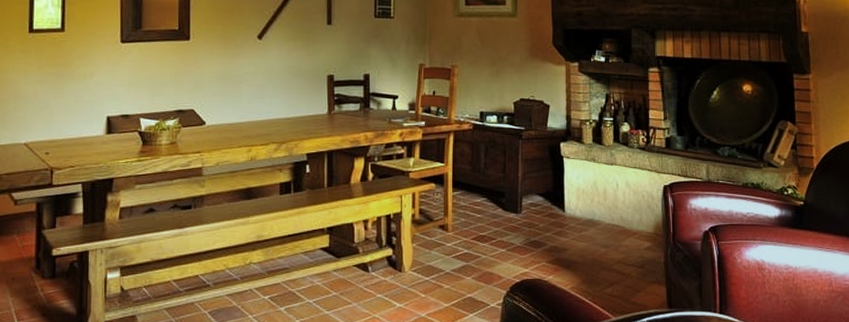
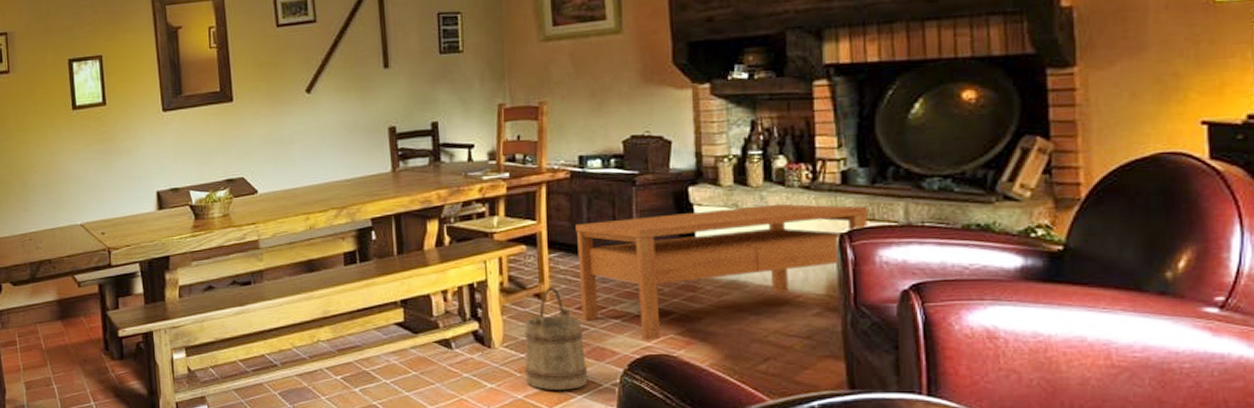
bucket: none [428,220,479,309] -> present [524,287,589,390]
coffee table: none [475,160,683,267] -> present [575,203,868,340]

